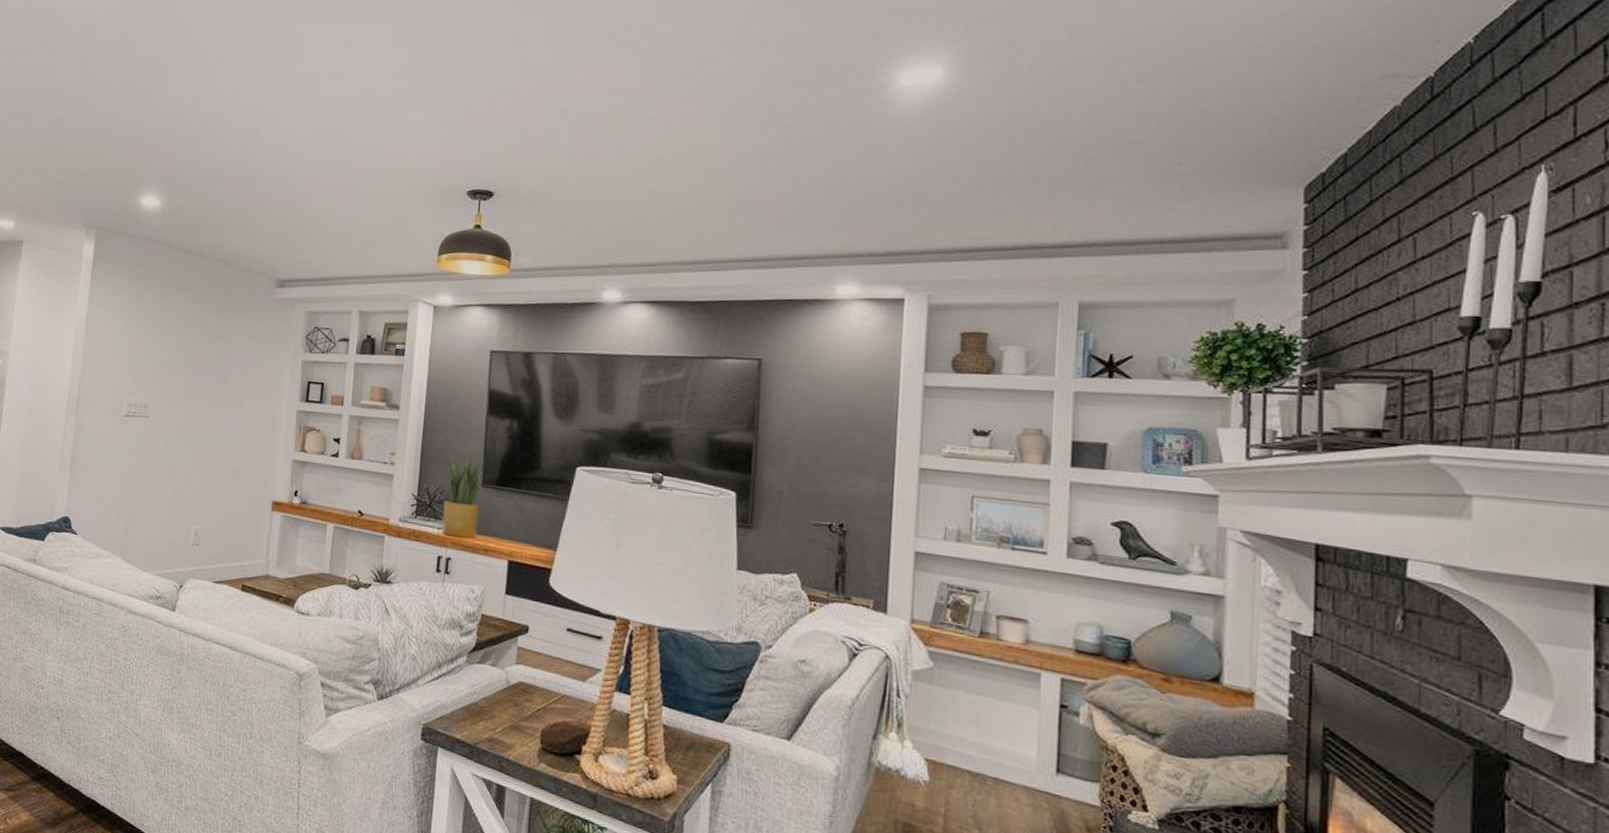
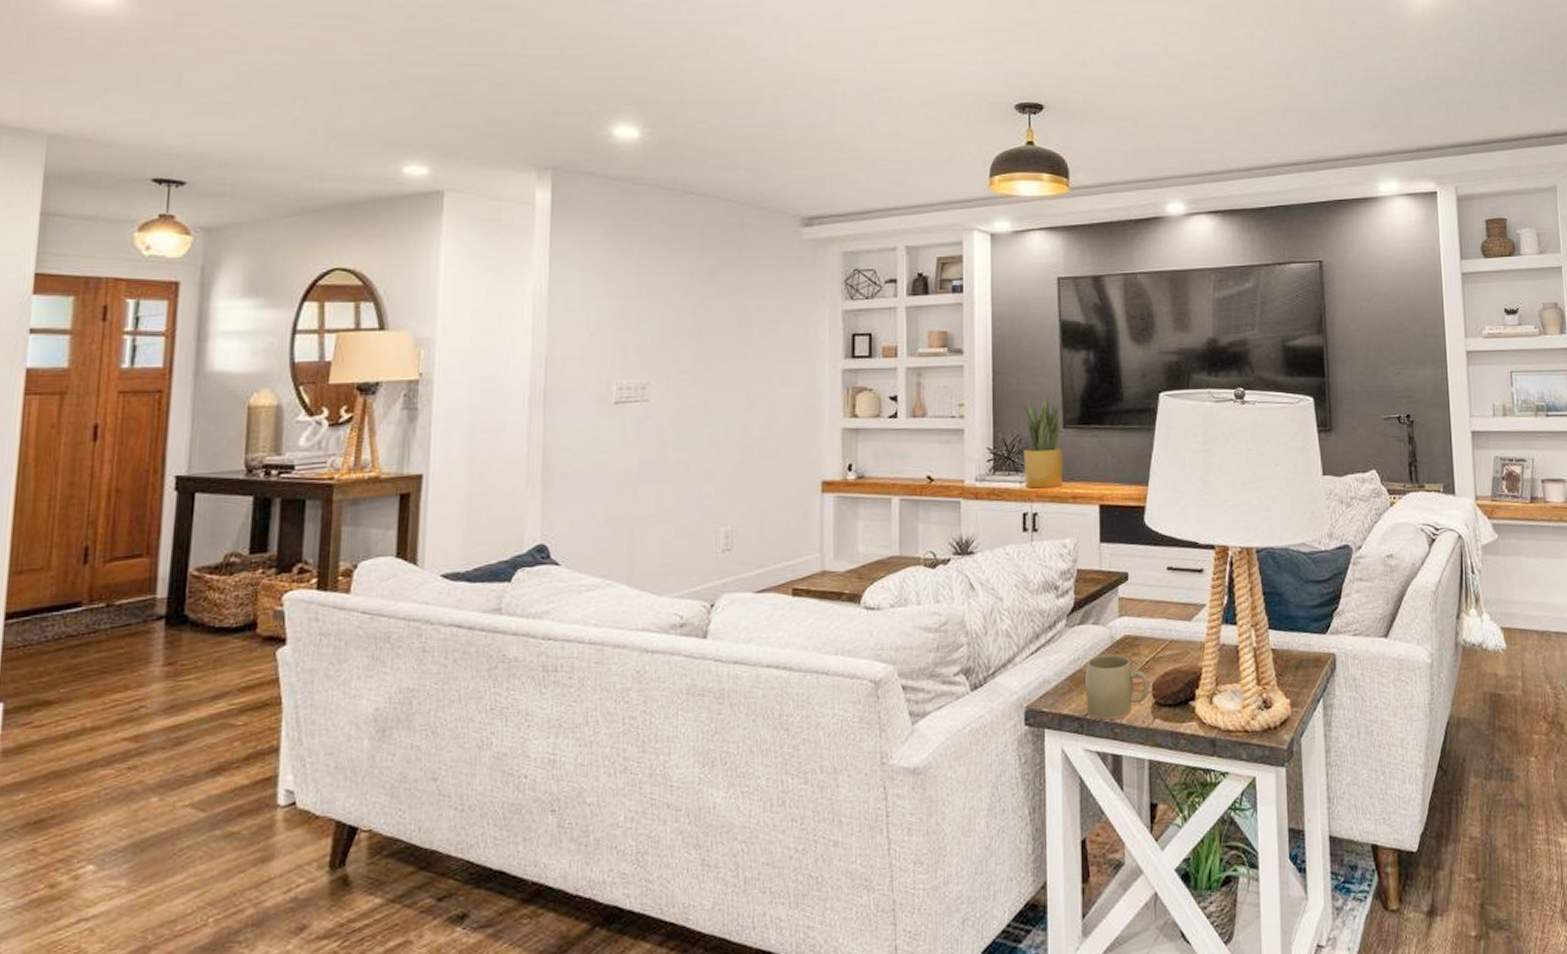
mug: none [477,694,539,755] -> present [1085,654,1150,720]

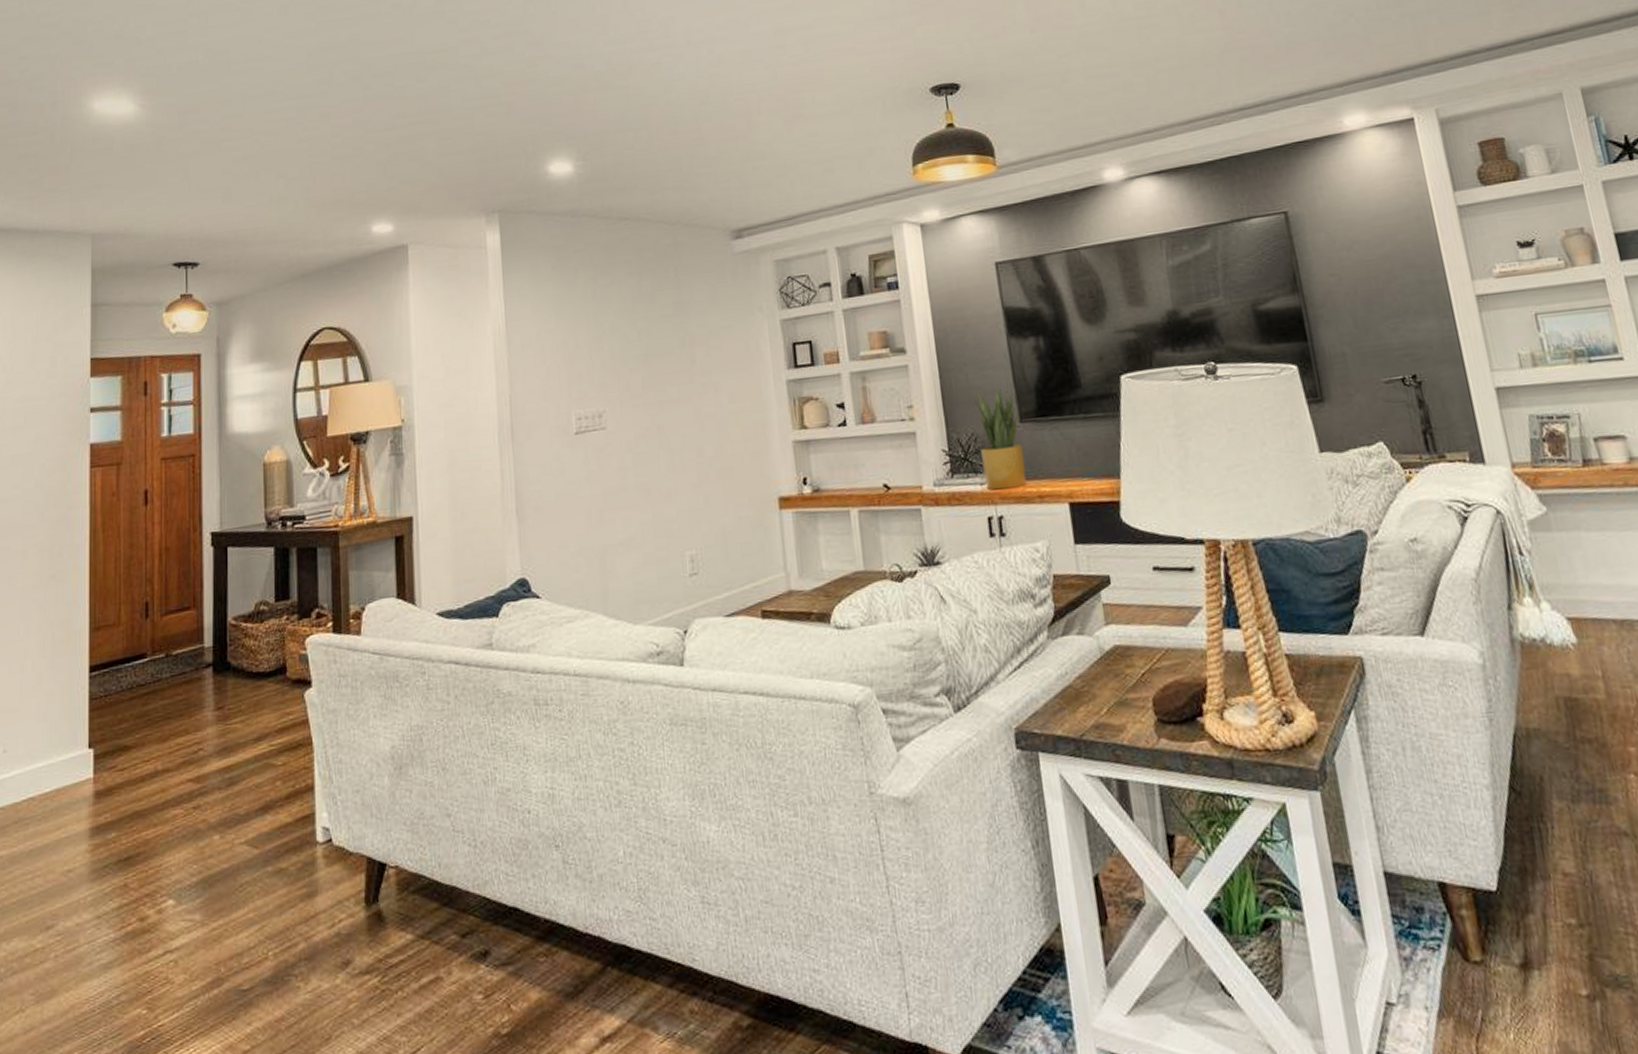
mug: present [1085,654,1150,720] -> none [1075,666,1149,741]

